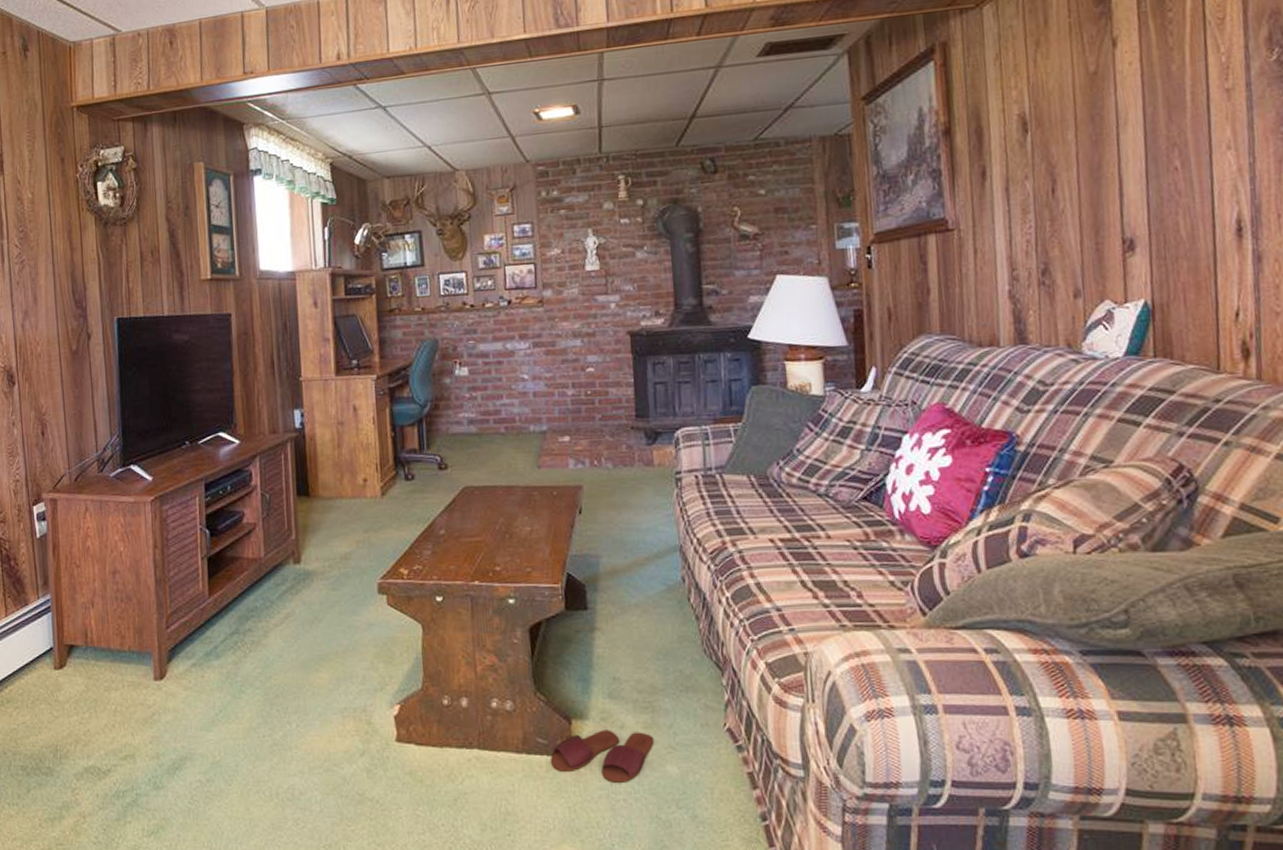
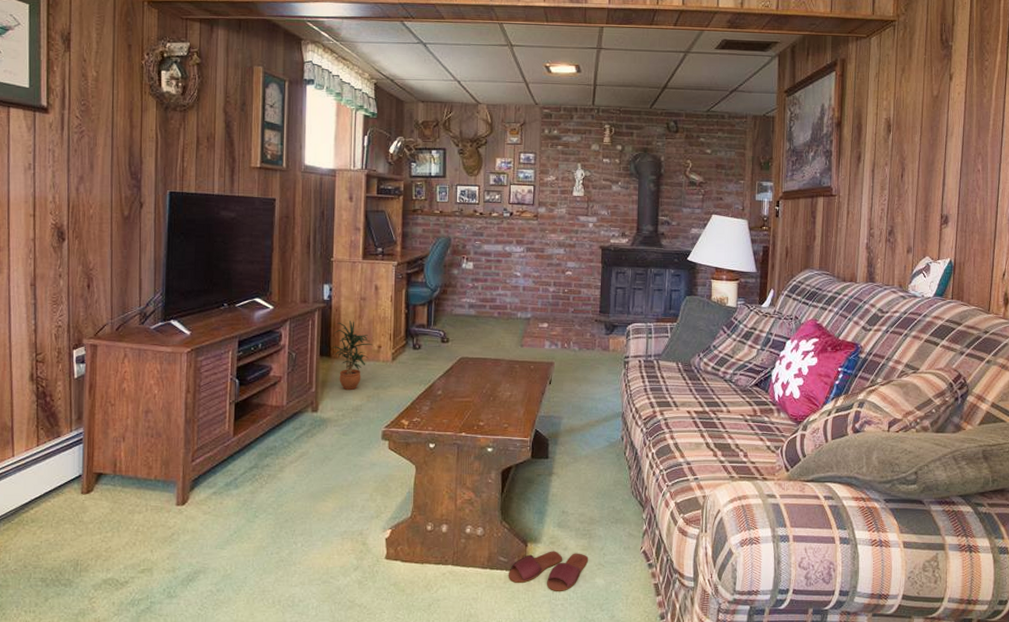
potted plant: none [309,451,356,535] -> present [331,321,372,390]

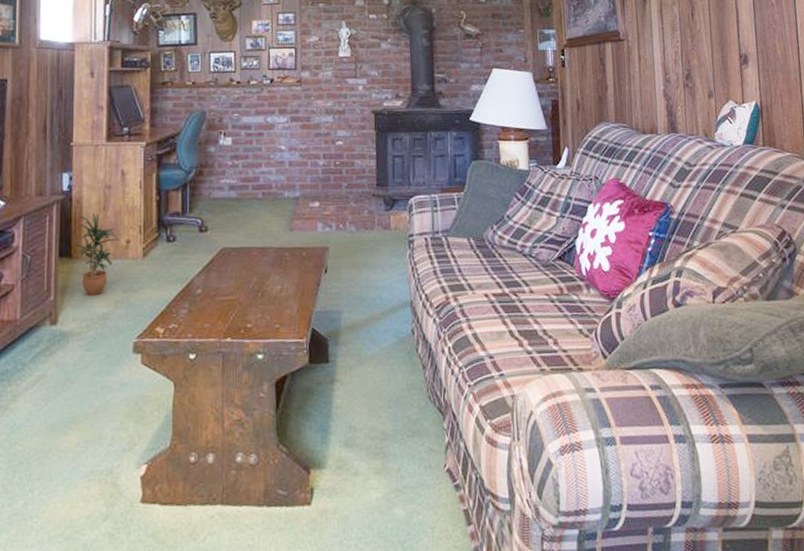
slippers: present [509,551,589,591] -> none [290,477,384,529]

